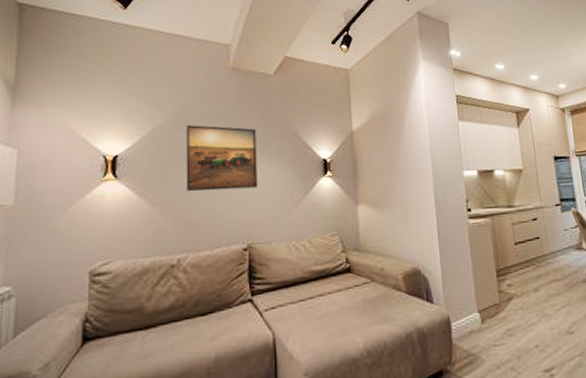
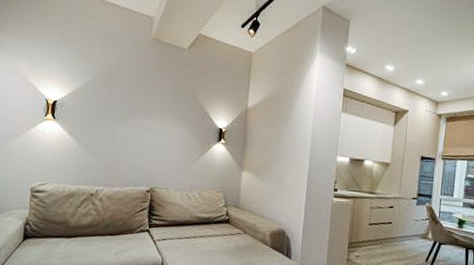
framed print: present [186,125,258,192] -> none [107,84,168,144]

